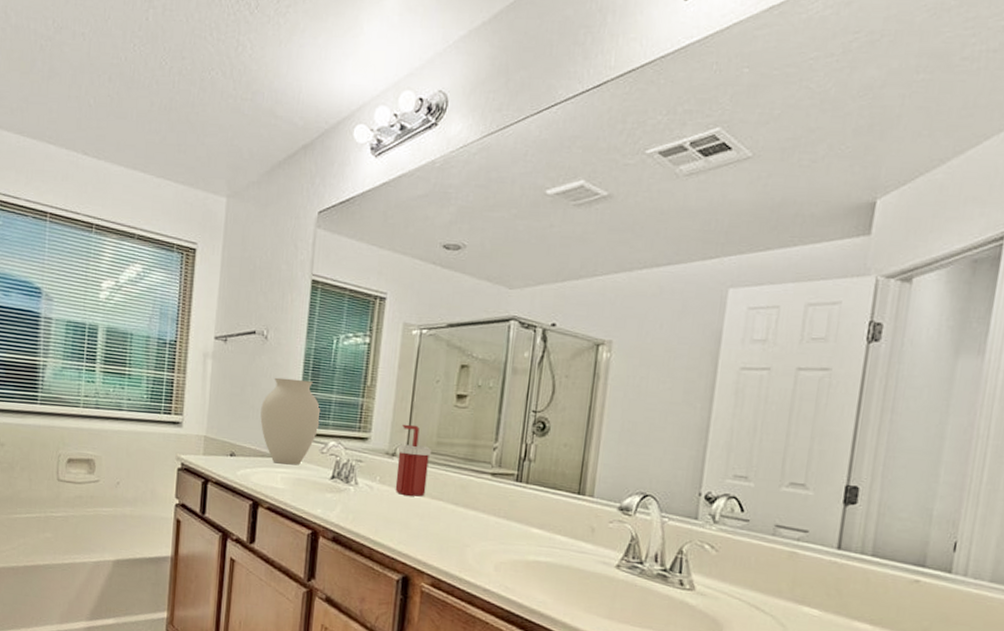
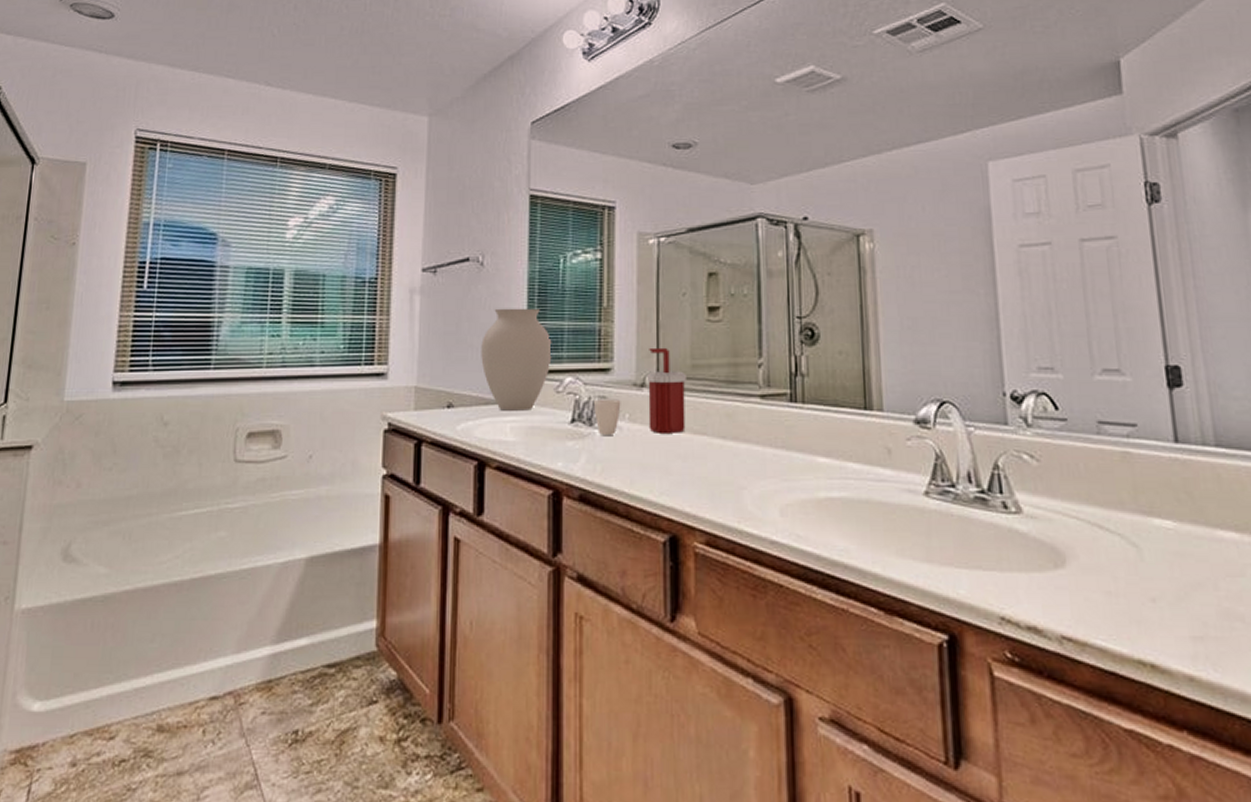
cup: none [351,462,374,493] -> present [594,399,621,437]

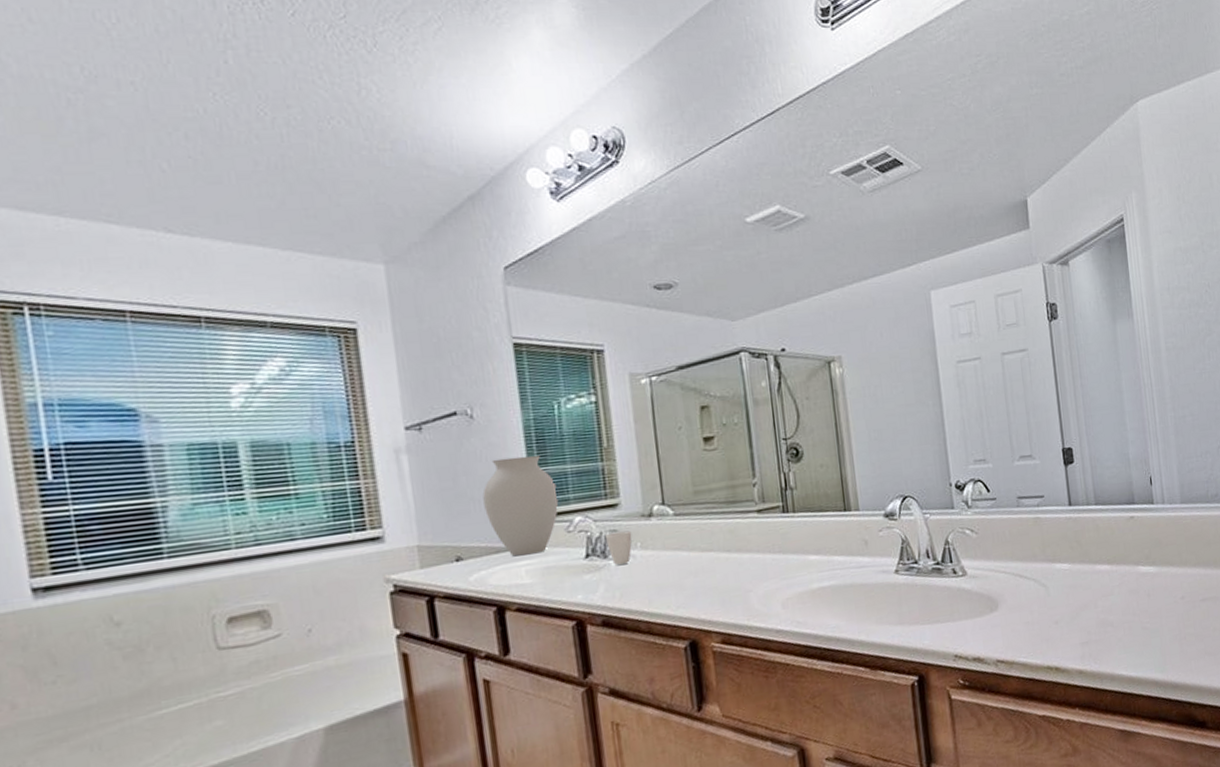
soap dispenser: present [646,347,686,433] -> none [652,478,694,556]

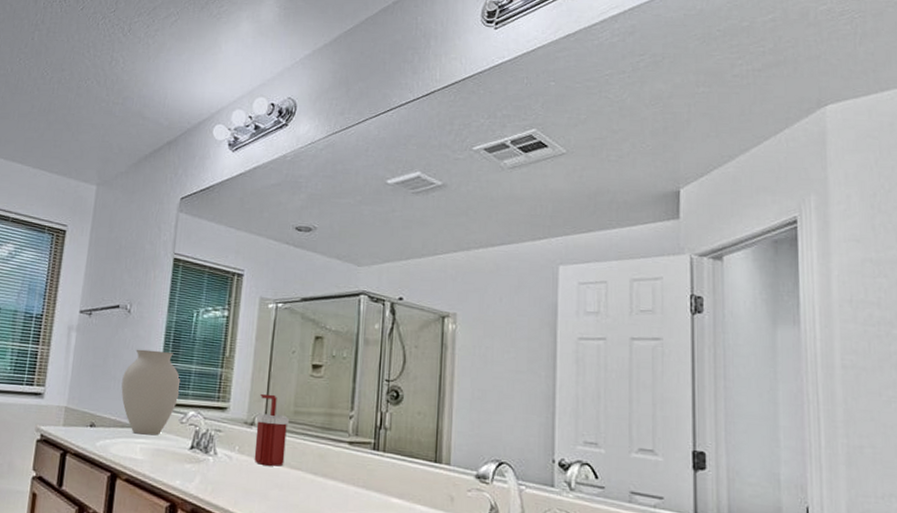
cup: present [606,530,632,566] -> none [210,431,233,463]
soap dispenser: none [652,478,694,556] -> present [254,393,289,467]

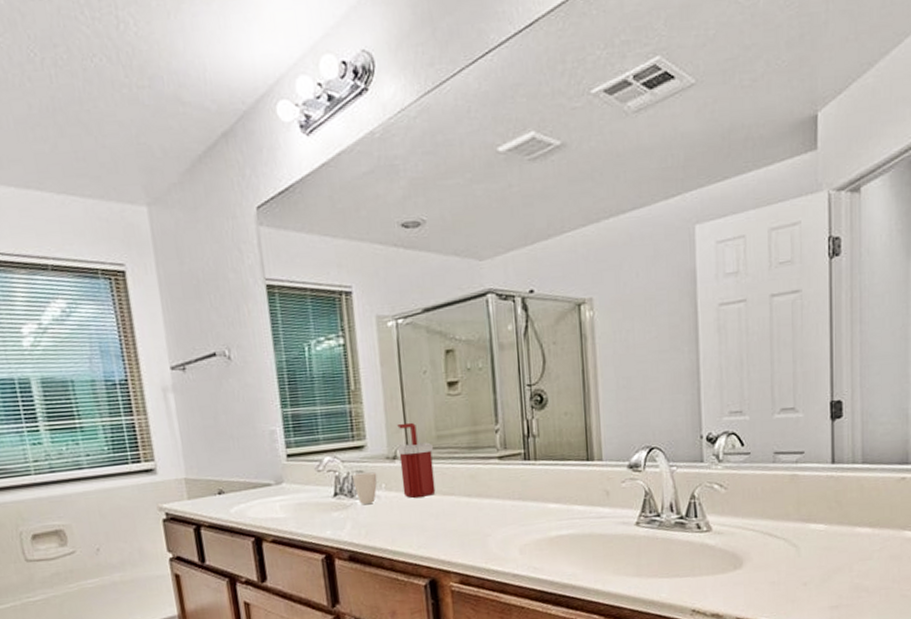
vase: present [121,349,181,436] -> none [240,397,310,492]
cup: none [210,431,233,463] -> present [352,472,378,505]

